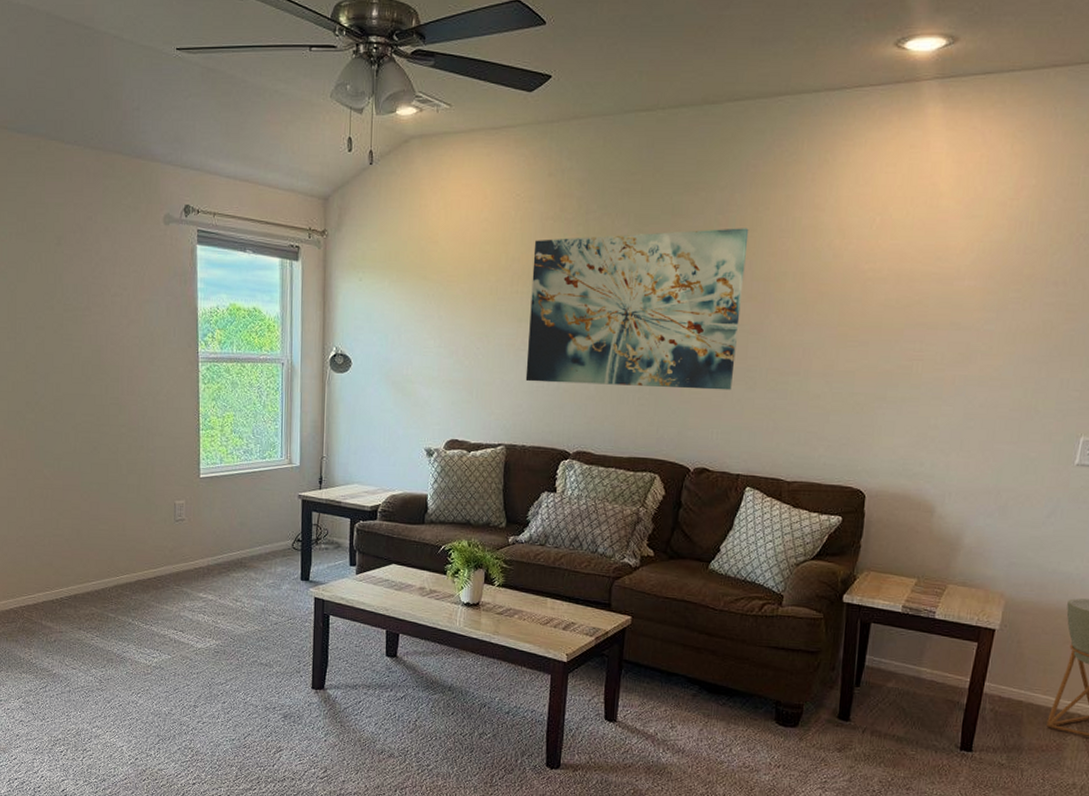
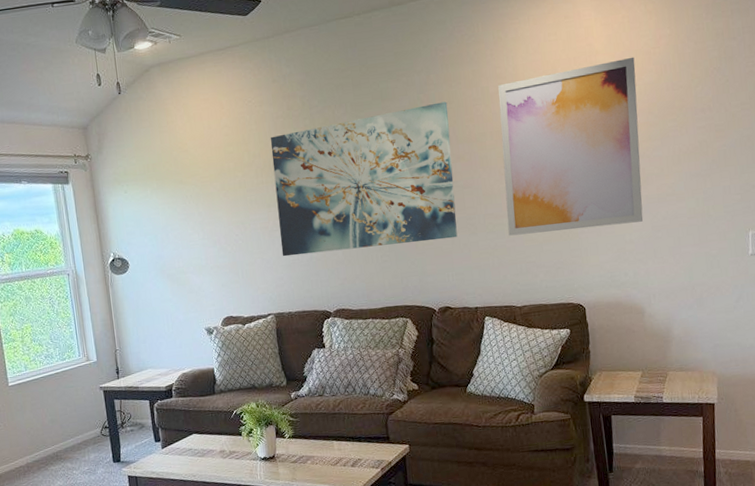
wall art: none [792,206,985,405] -> present [498,57,644,236]

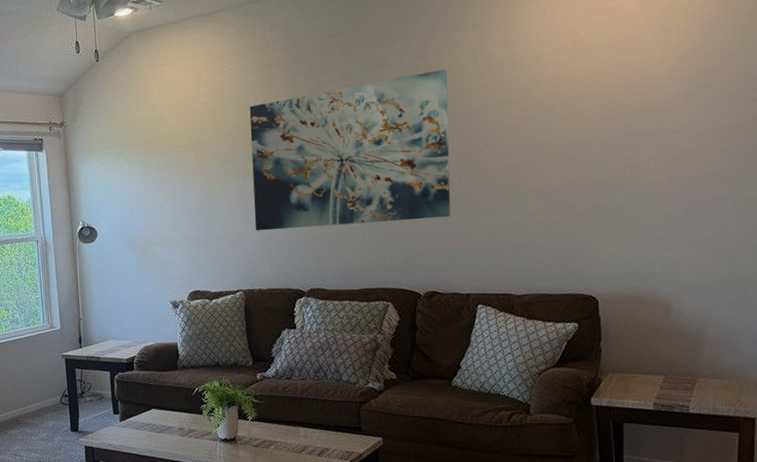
wall art: present [498,57,644,236] -> none [507,18,677,217]

